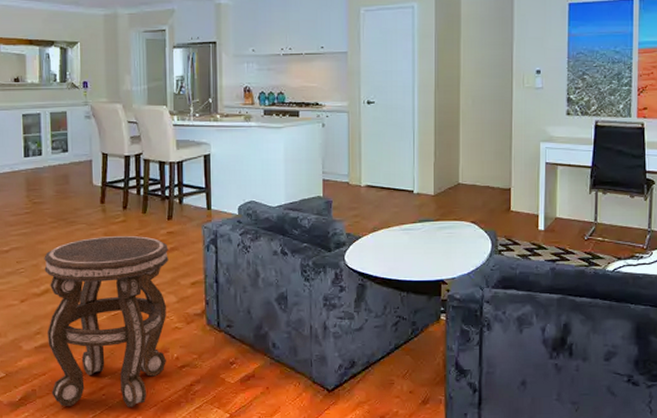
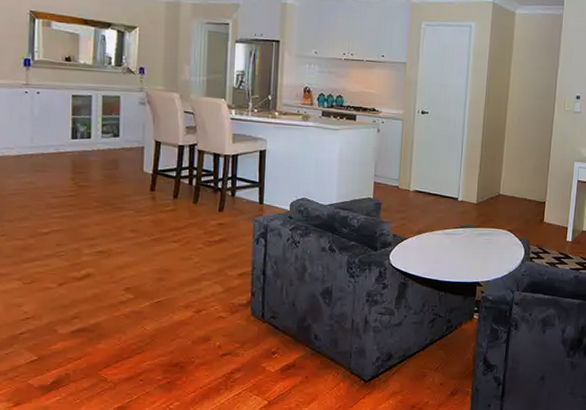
side table: present [44,235,169,407] -> none [85,224,217,393]

